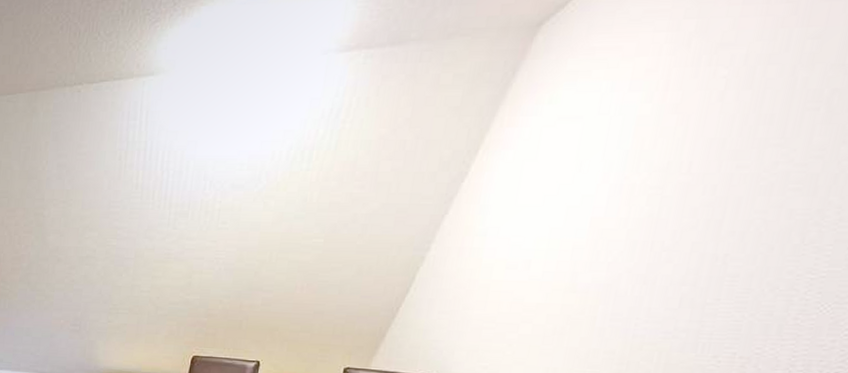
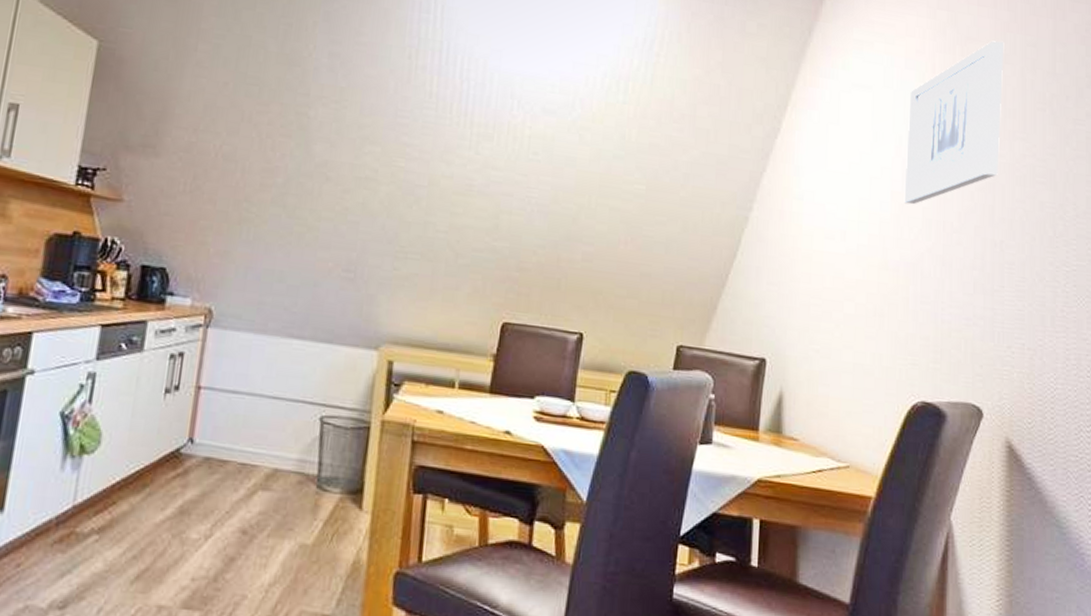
wall art: none [605,39,774,229] -> present [904,40,1004,205]

